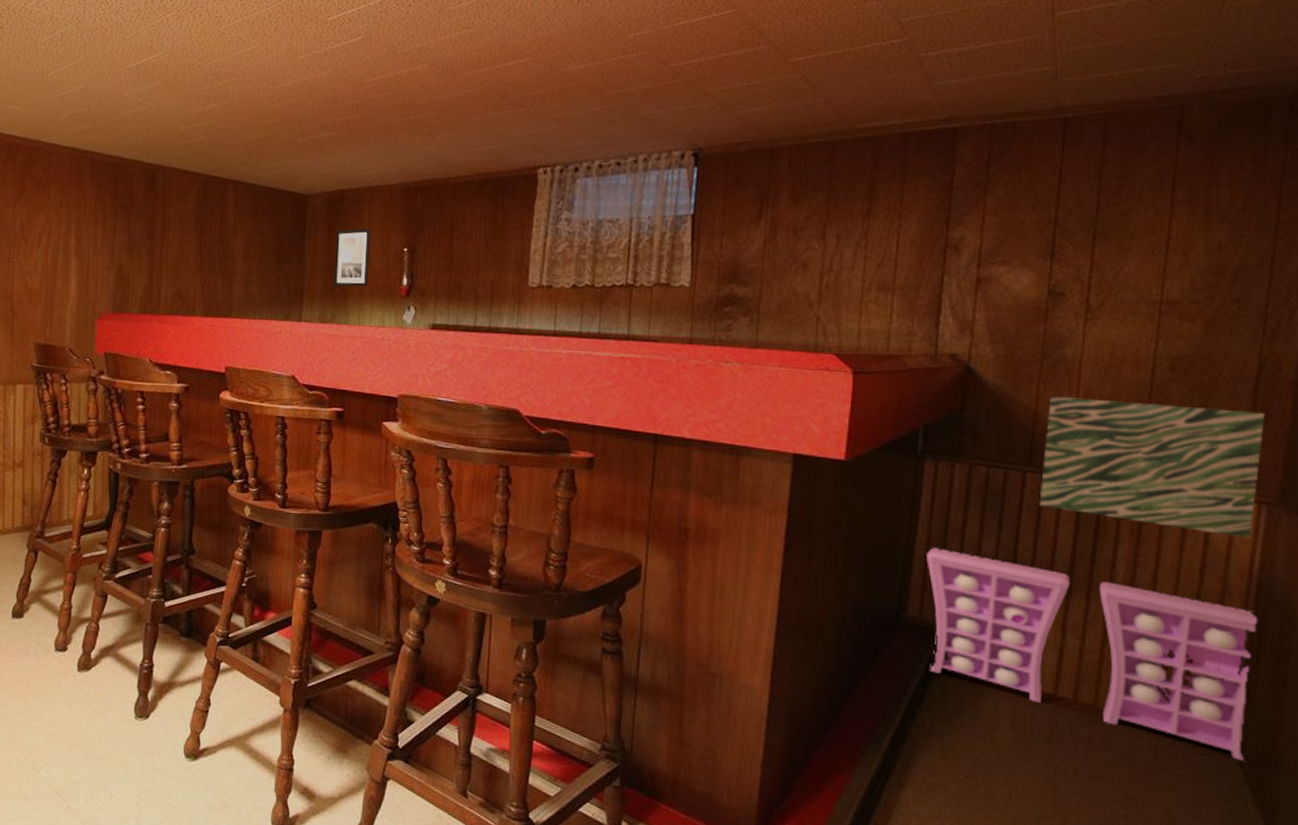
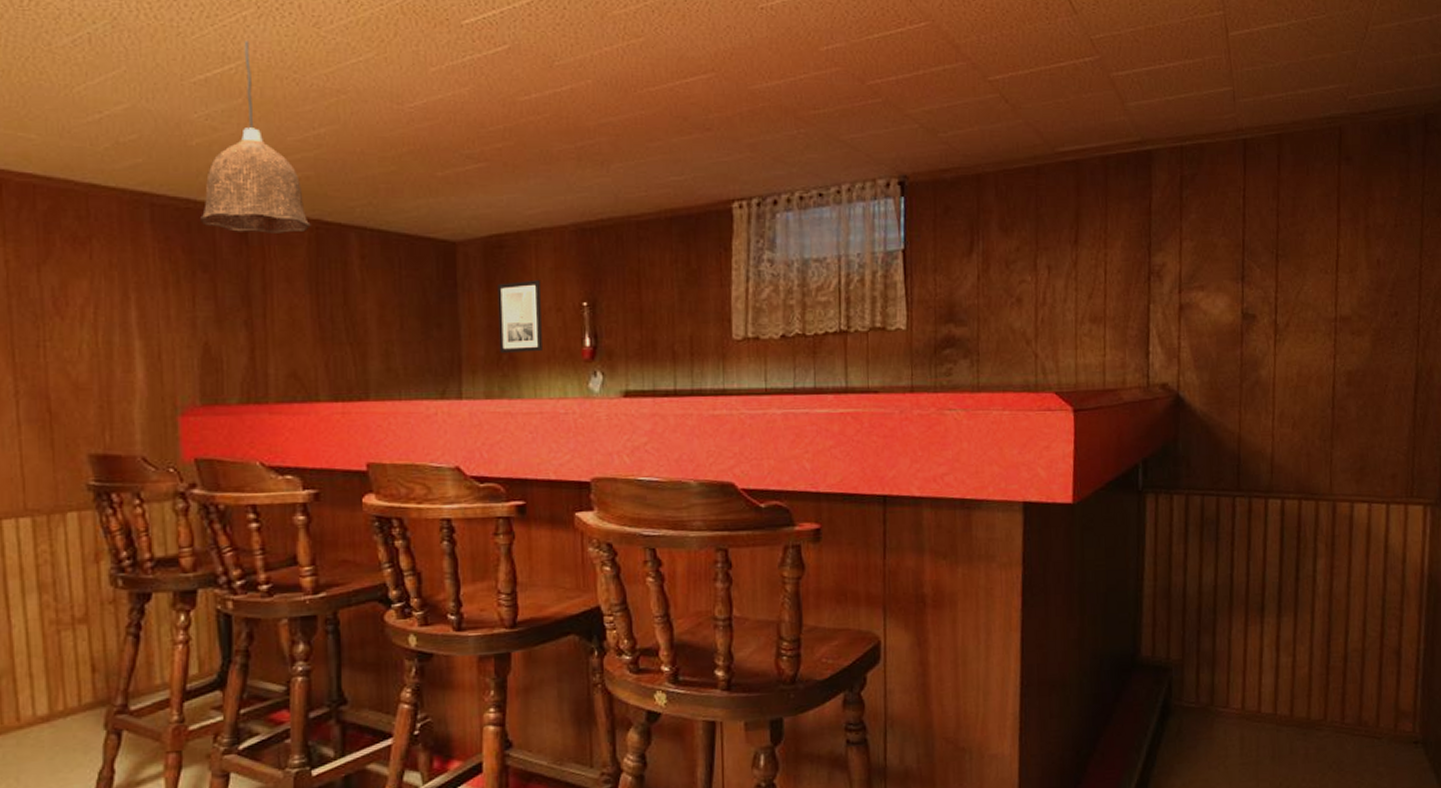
pendant lamp: none [124,37,201,185] -> present [200,41,311,235]
storage cabinet: present [927,547,1258,761] -> none [1154,583,1431,749]
wall art: present [1039,396,1266,539] -> none [1248,418,1424,540]

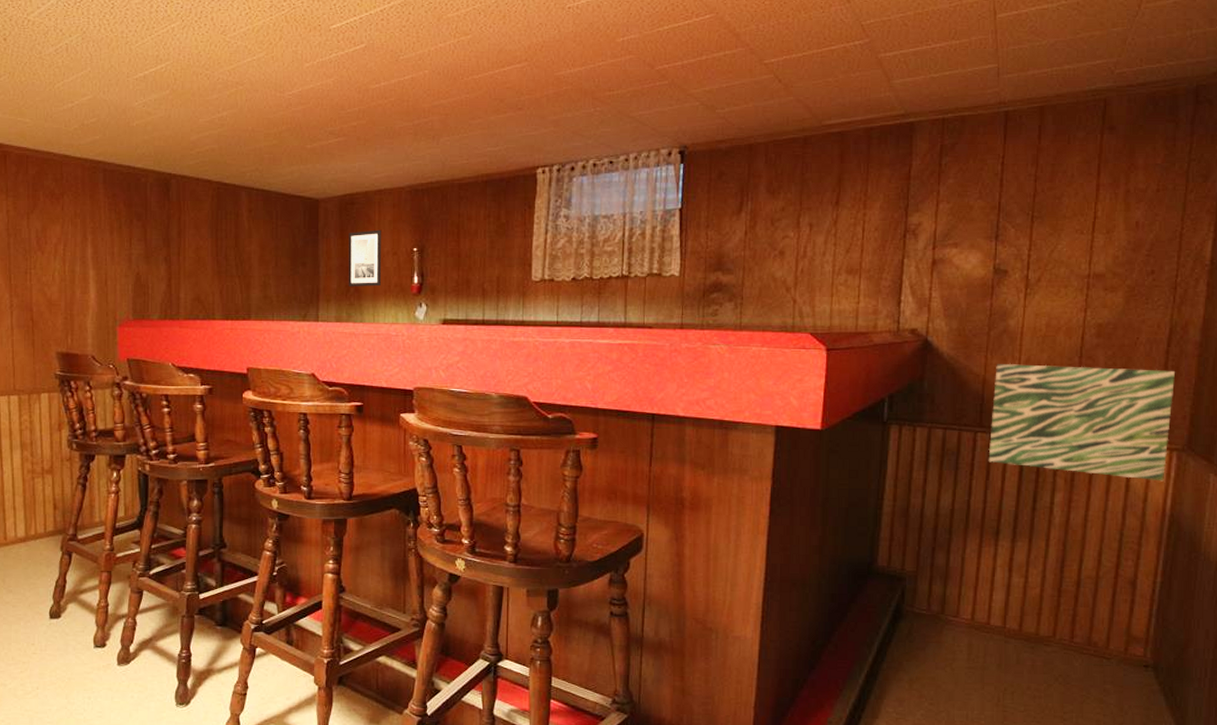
pendant lamp: present [200,41,311,235] -> none [137,46,214,193]
wall art: none [1248,418,1424,540] -> present [988,363,1176,482]

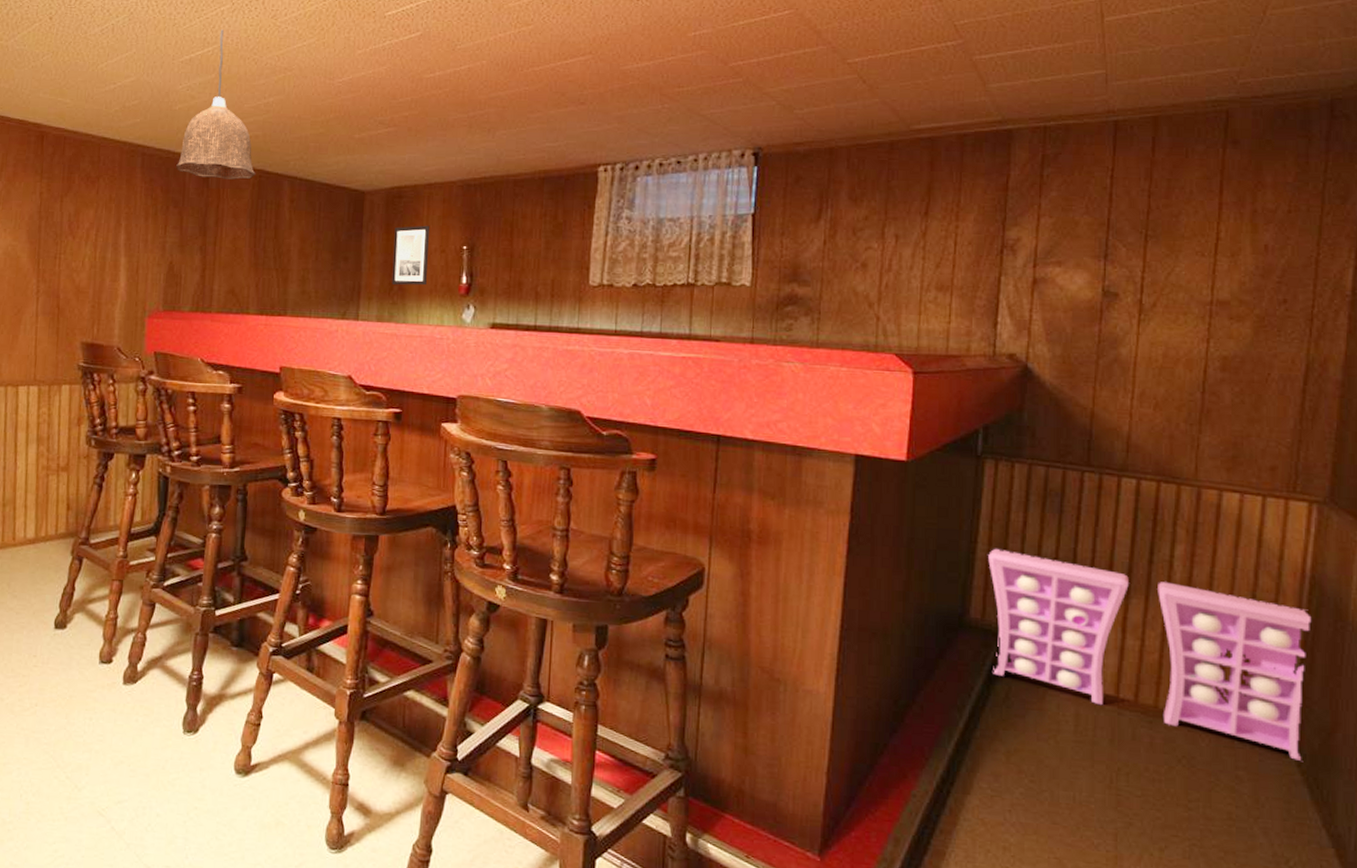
pendant lamp: none [137,46,214,193] -> present [176,29,256,180]
storage cabinet: none [893,503,1170,673] -> present [988,548,1312,761]
wall art: present [988,363,1176,482] -> none [1097,396,1314,538]

